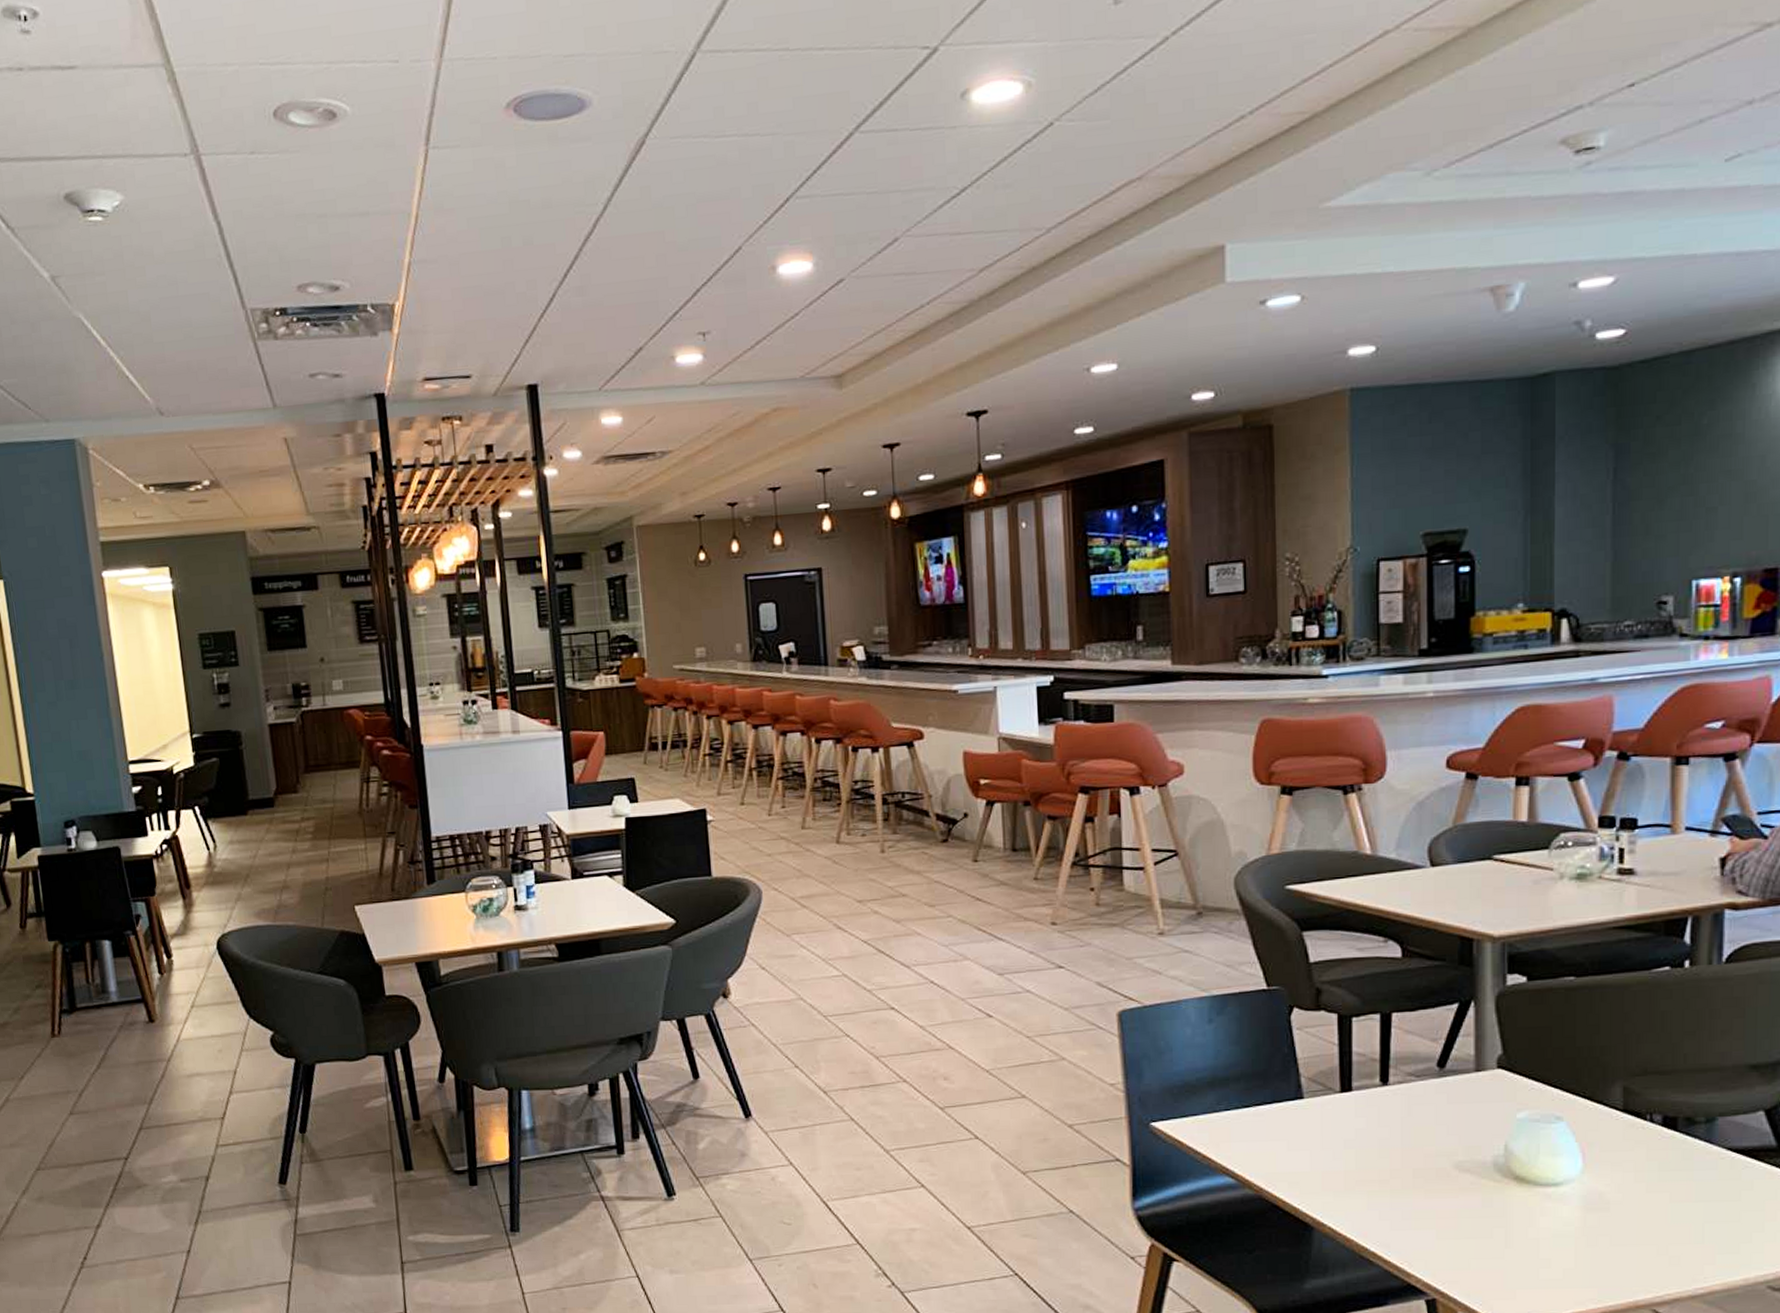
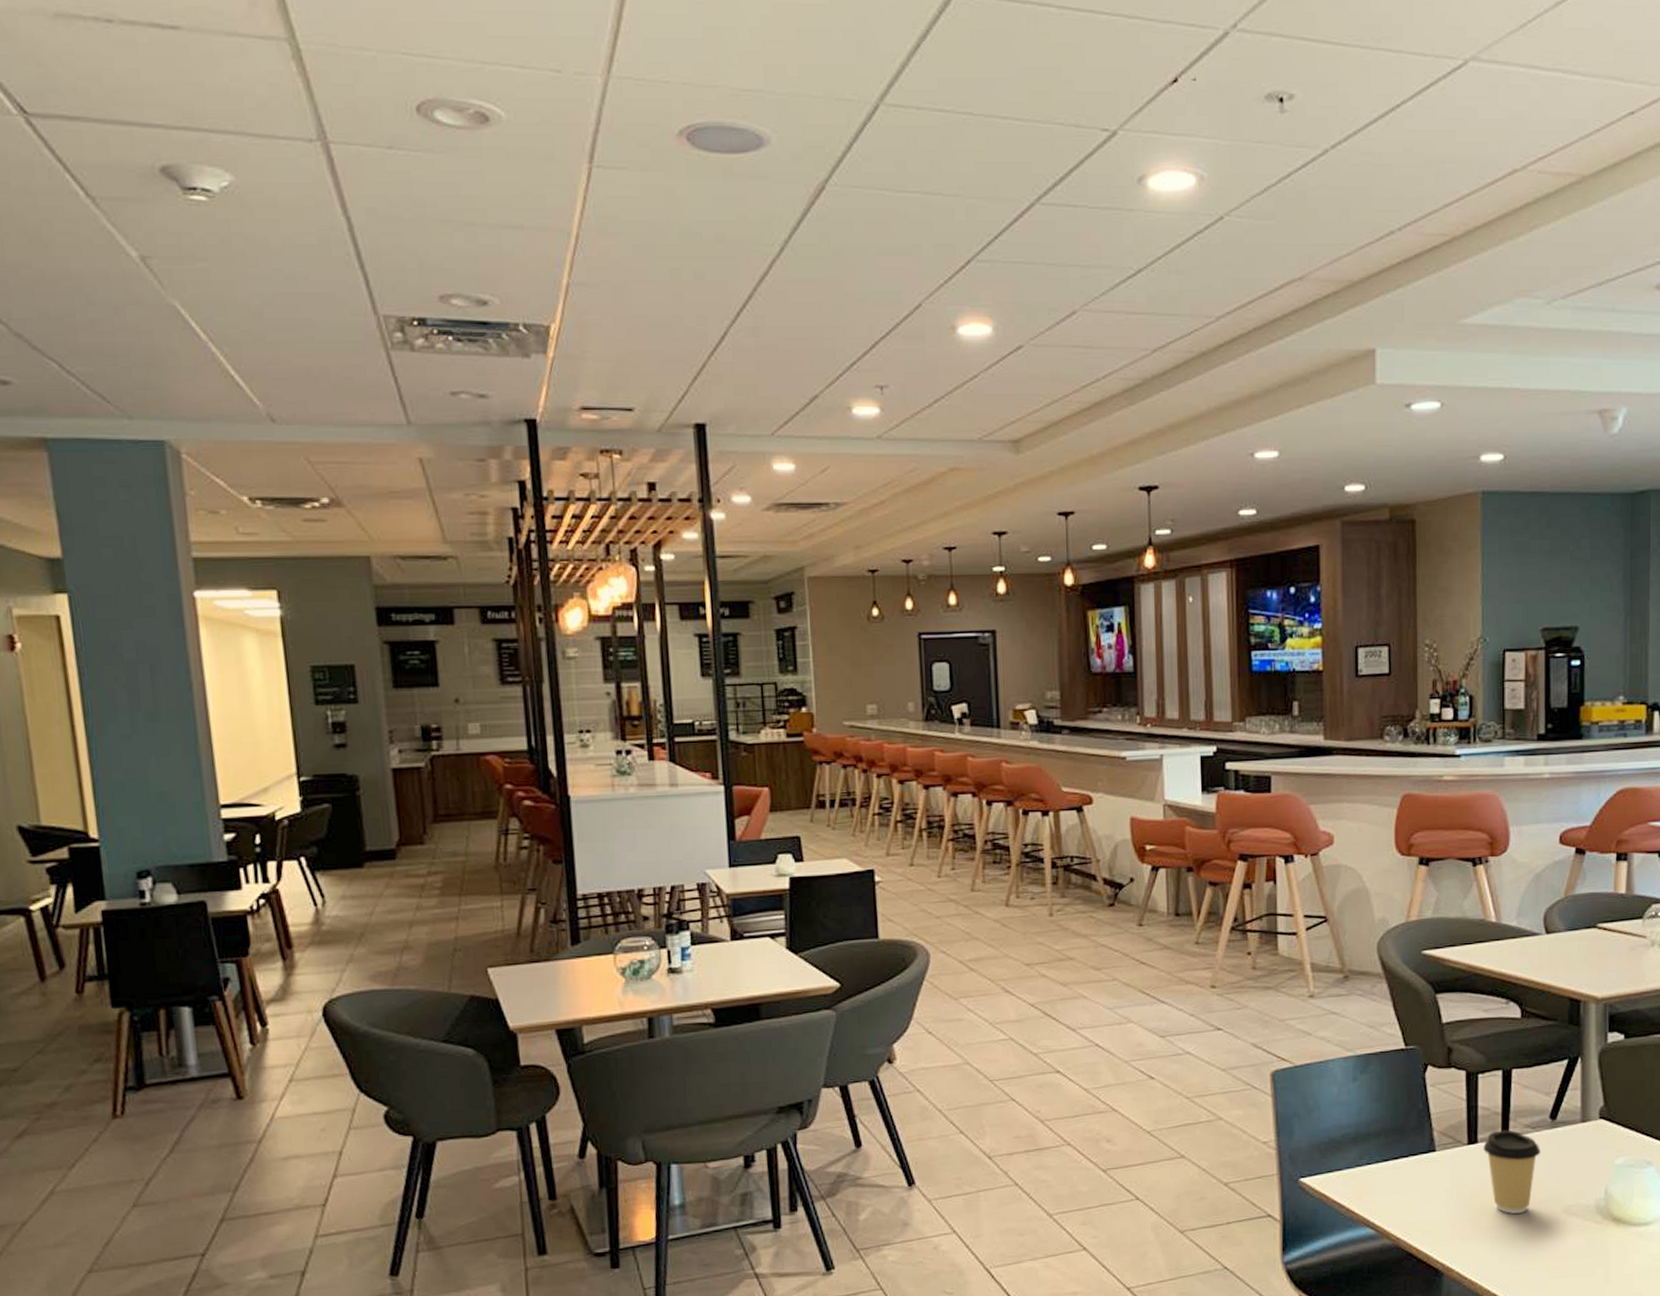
coffee cup: none [1359,1077,1426,1168] -> present [1483,1130,1540,1214]

